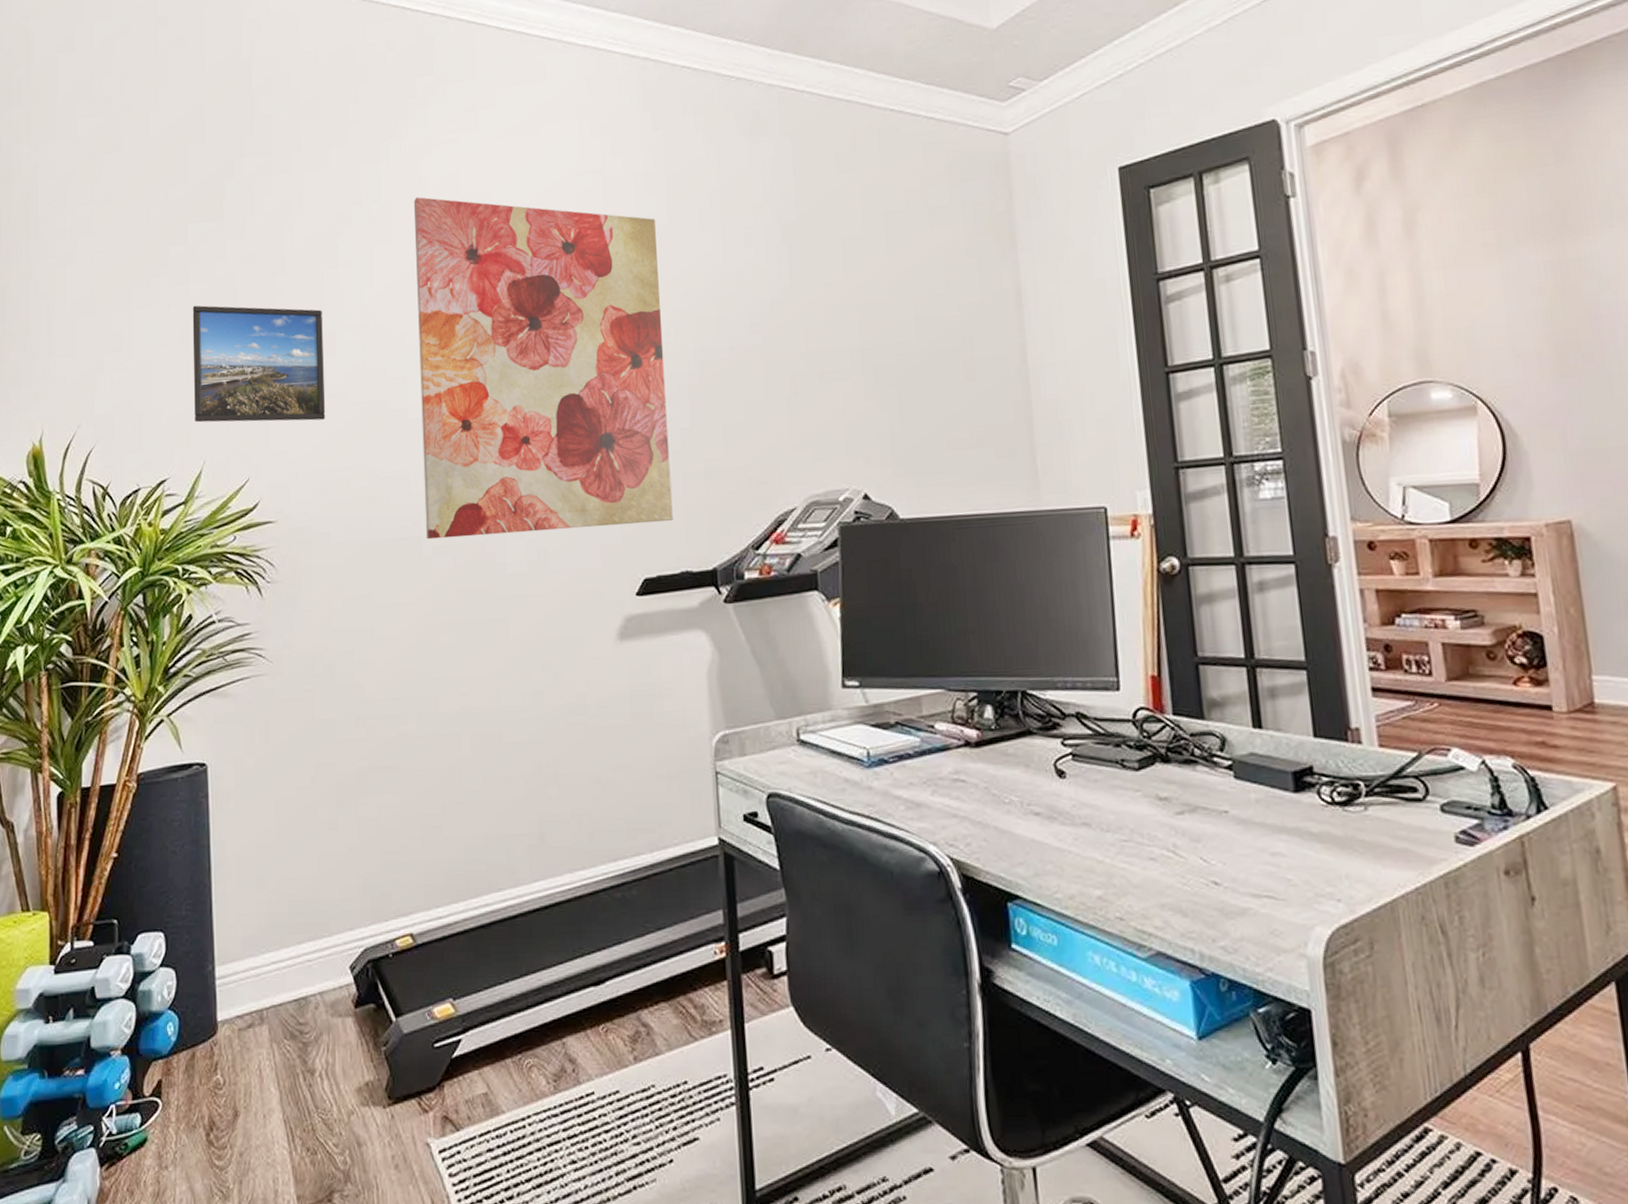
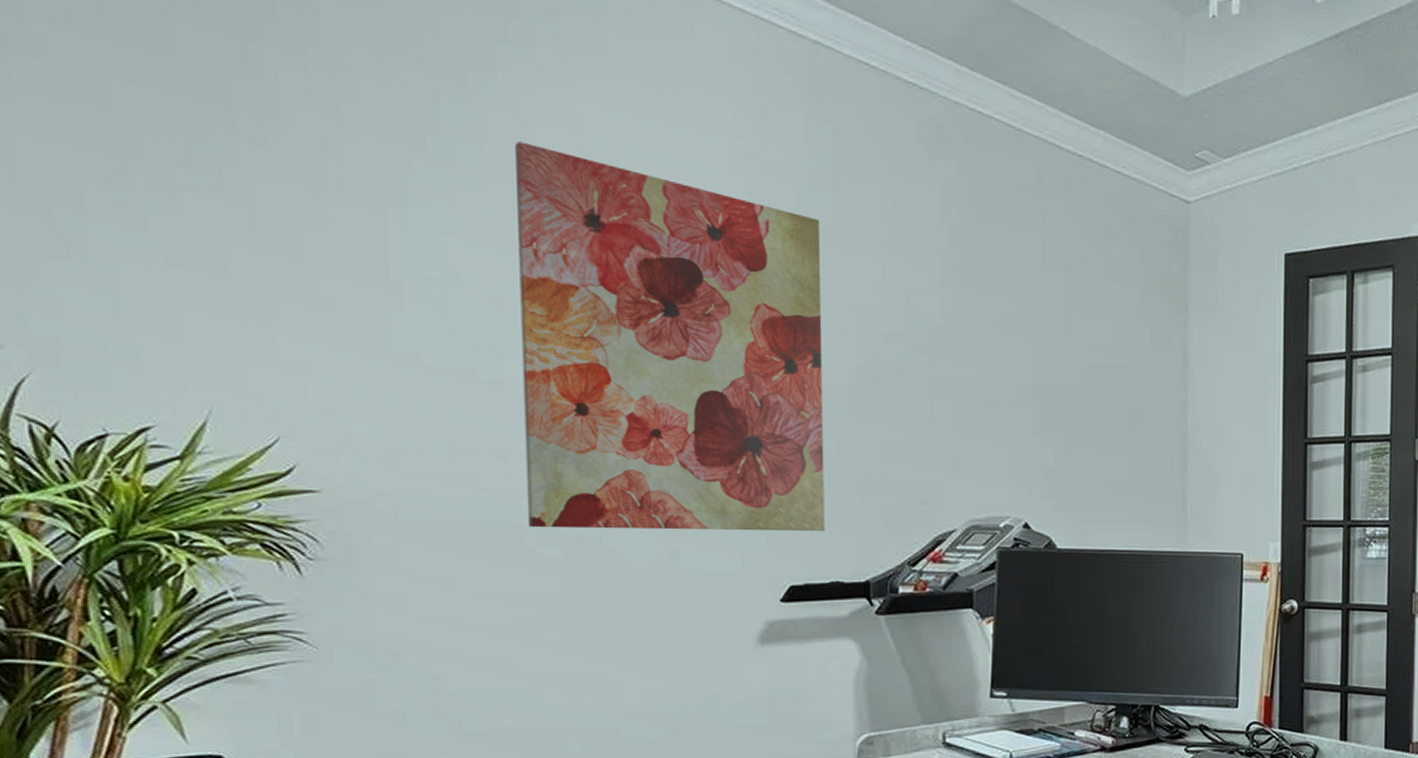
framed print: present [192,305,326,423] -> none [184,218,391,381]

